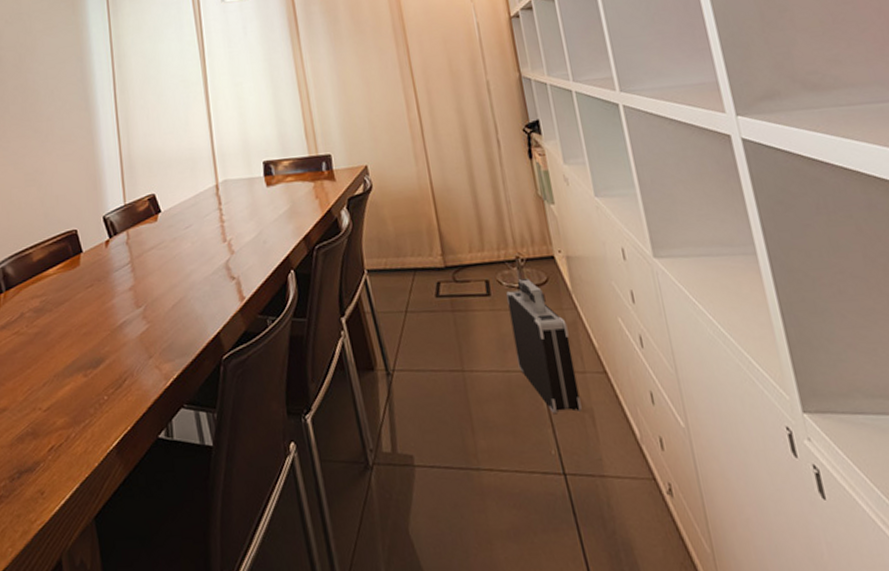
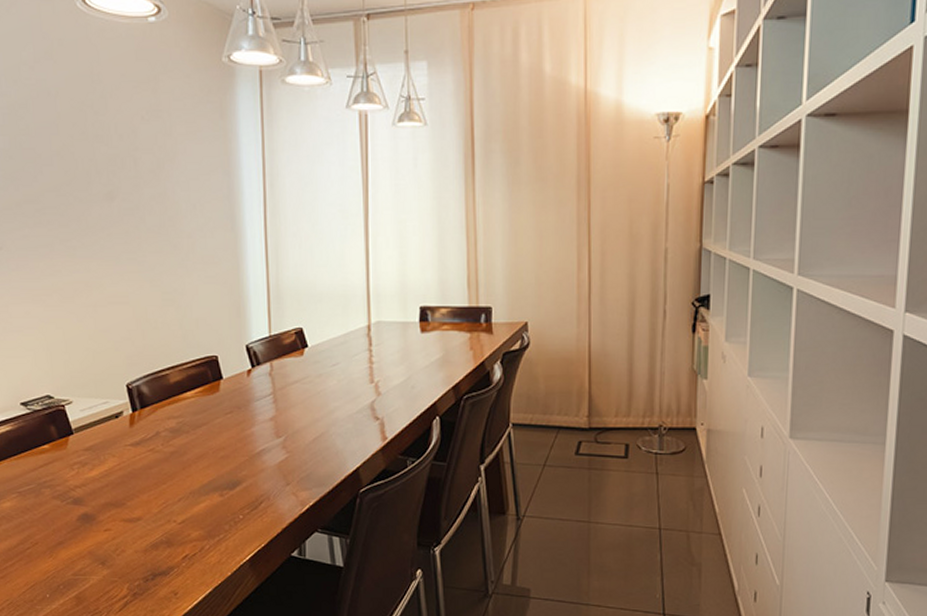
briefcase: present [506,279,582,413] -> none [641,446,694,565]

